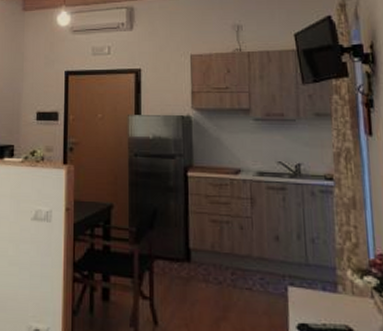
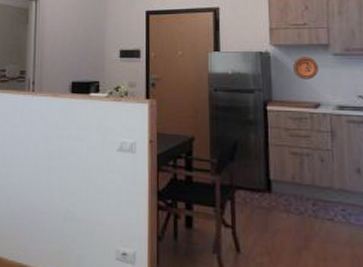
decorative plate: none [213,121,240,145] -> present [292,57,319,80]

